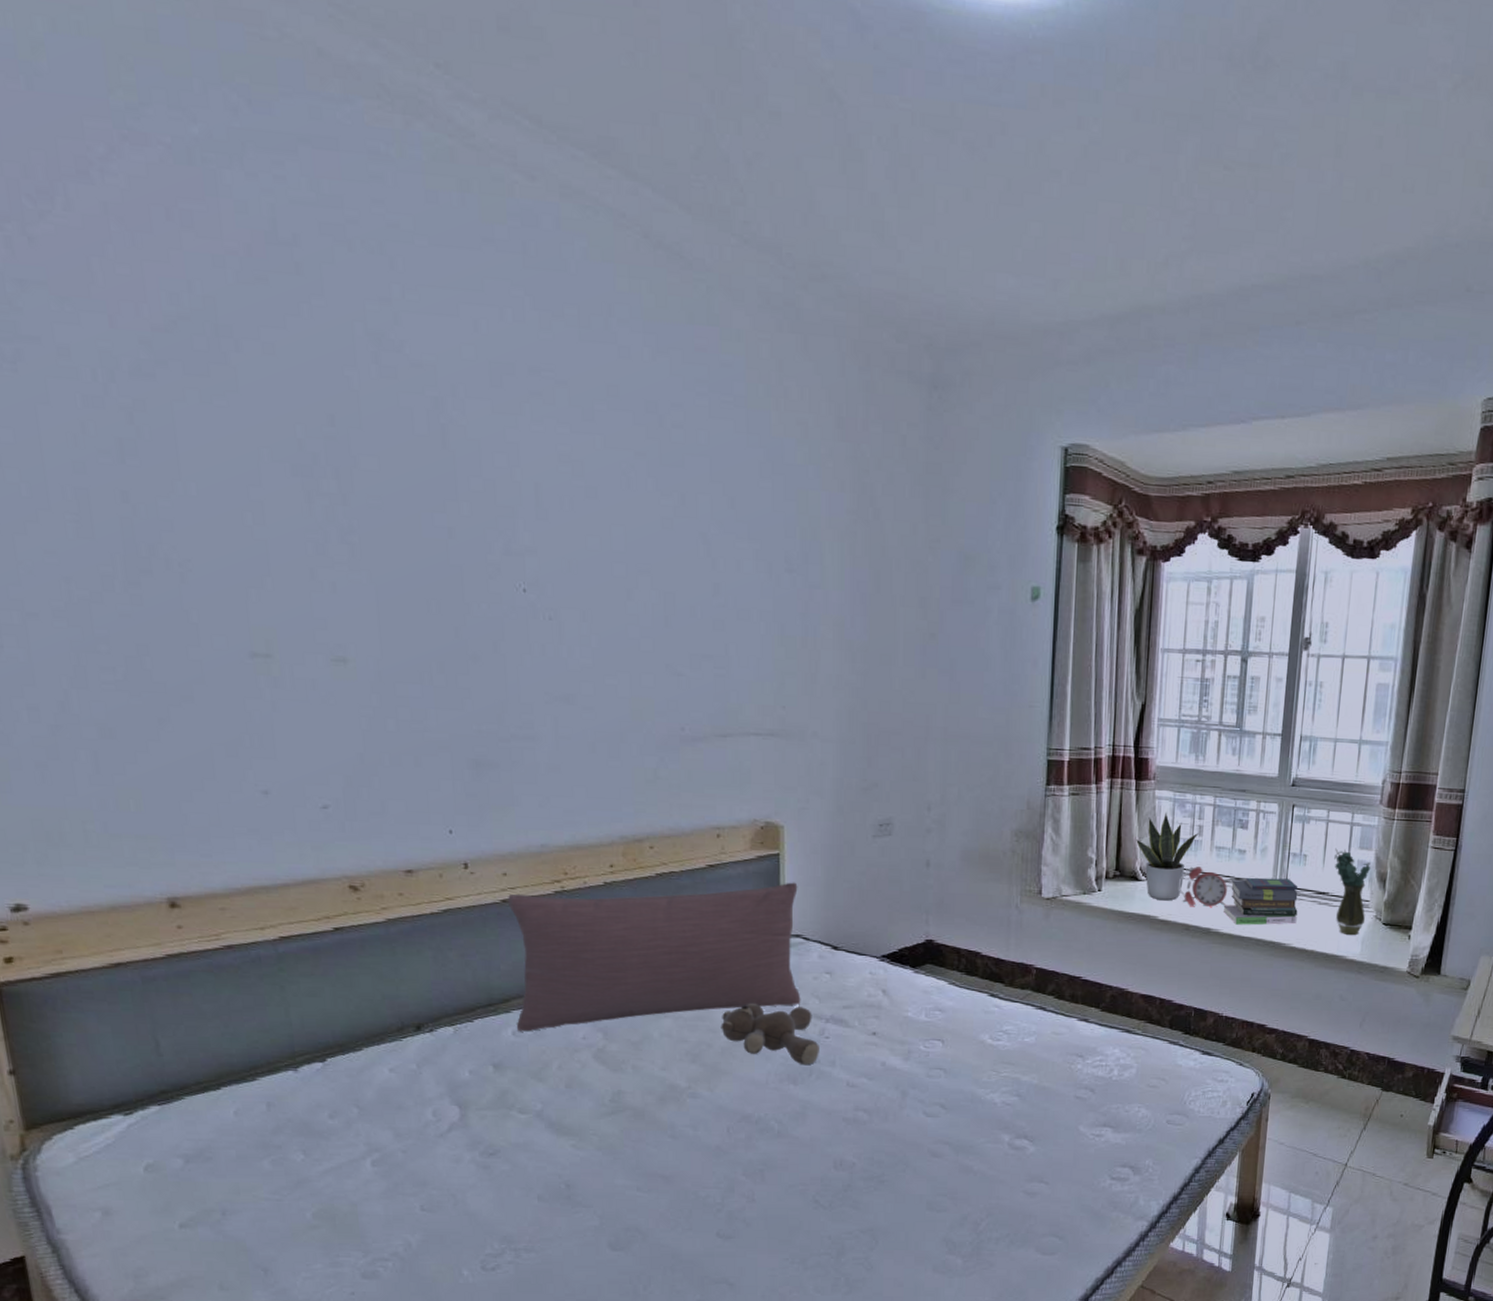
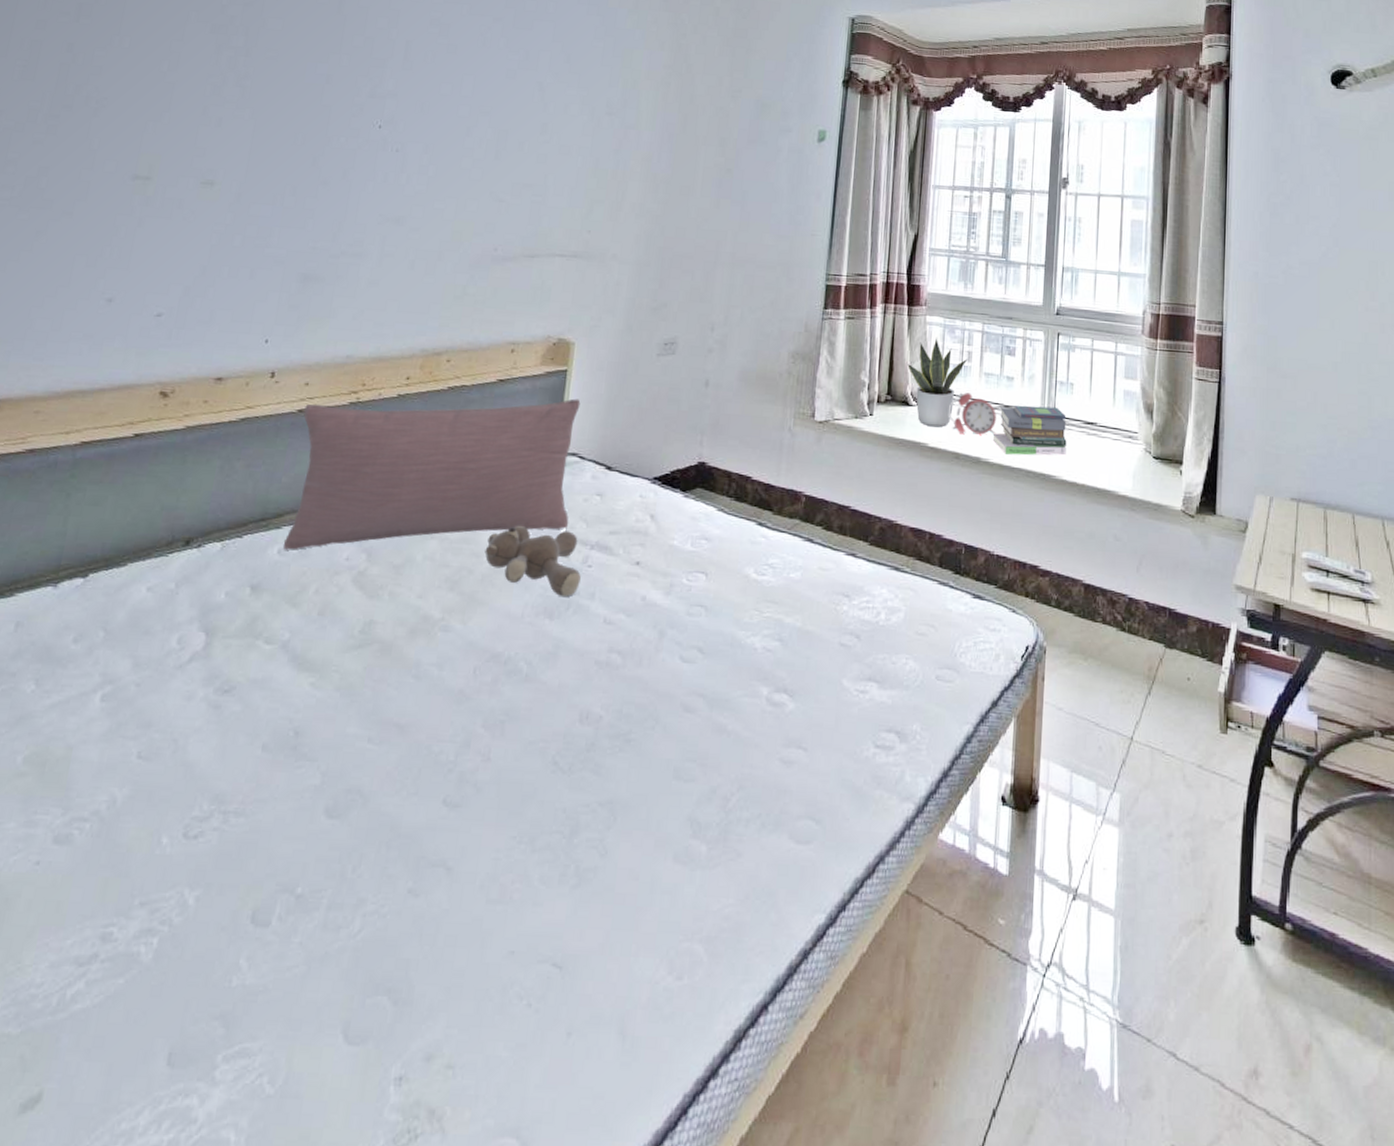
vase: present [1334,848,1371,935] -> none [1101,377,1137,469]

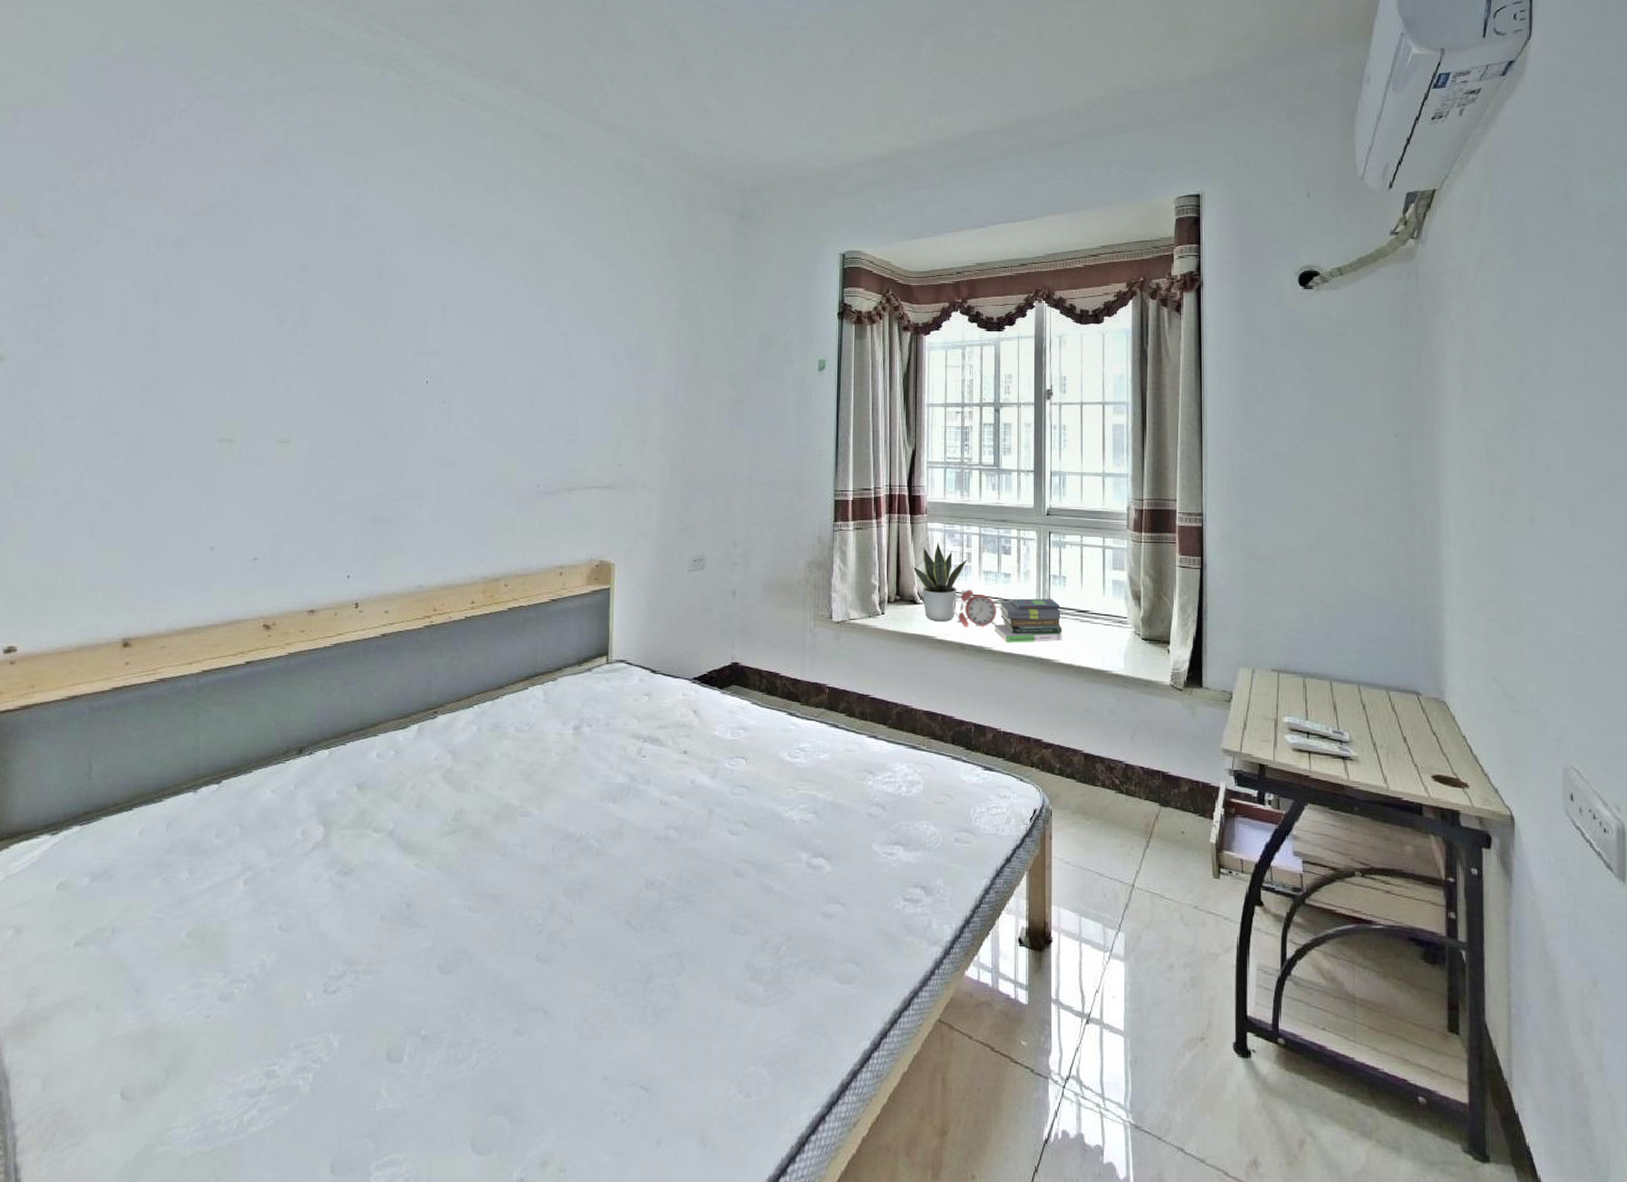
pillow: present [283,398,581,550] -> none [380,613,624,754]
stuffed bear: present [484,525,581,598] -> none [552,724,637,784]

